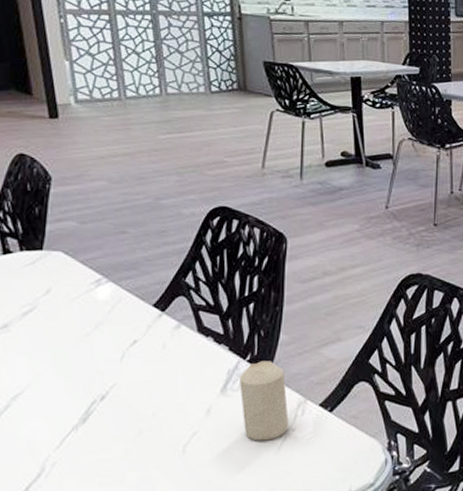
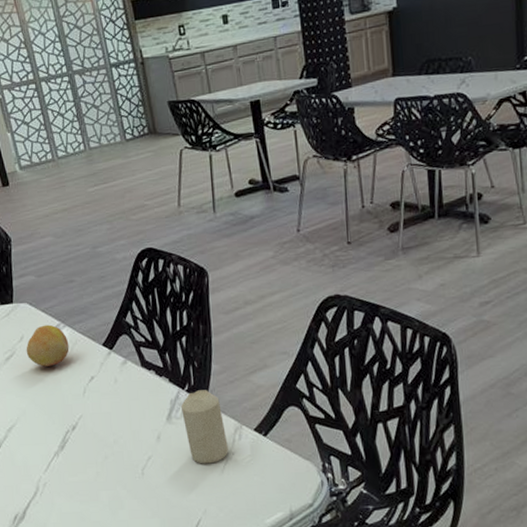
fruit: none [52,278,110,326] -> present [26,324,69,367]

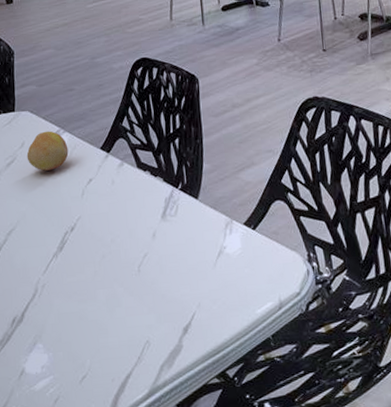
candle: present [181,390,228,464] -> none [175,188,220,259]

